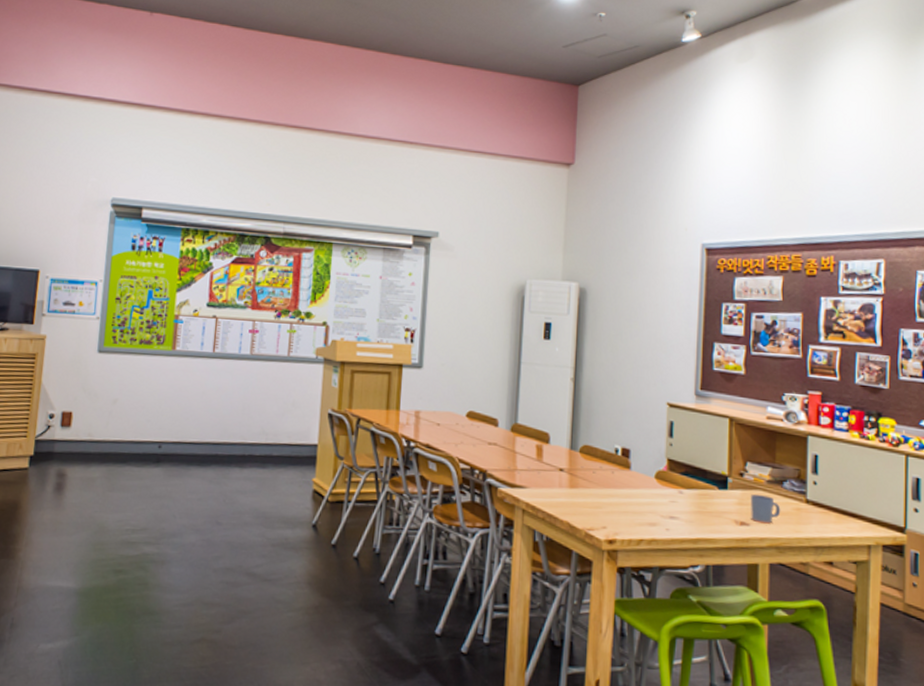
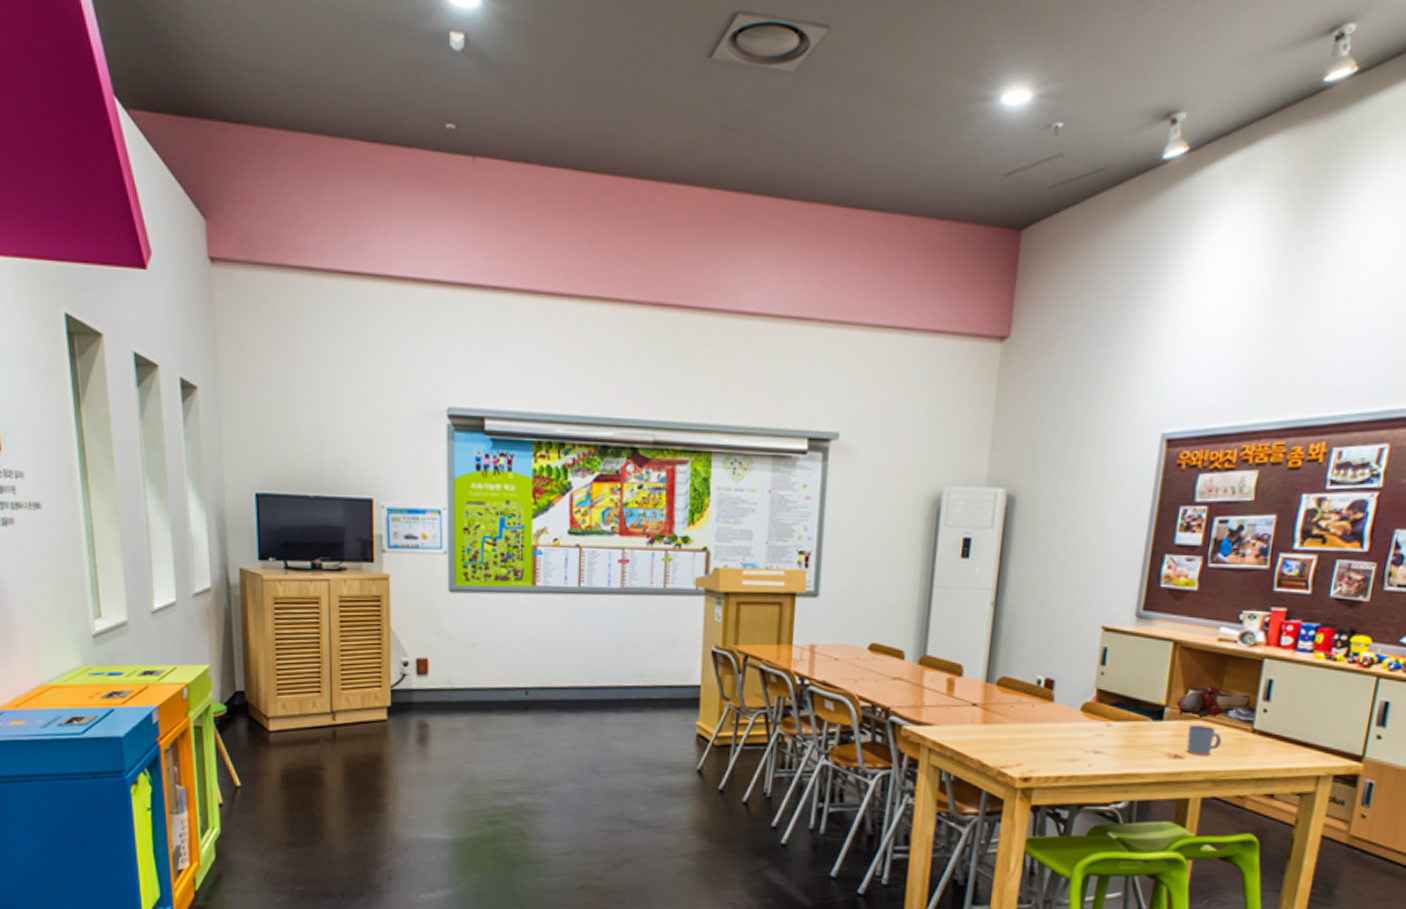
toy animal: none [738,459,777,488] -> present [1177,686,1222,718]

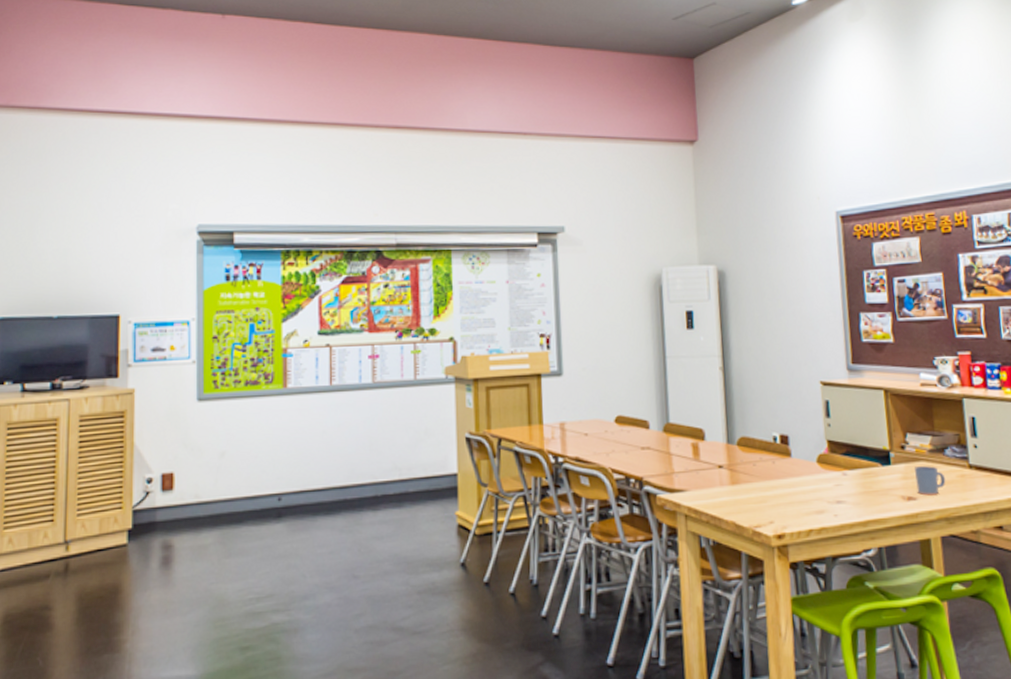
toy animal: present [1177,686,1222,718] -> none [898,428,939,458]

